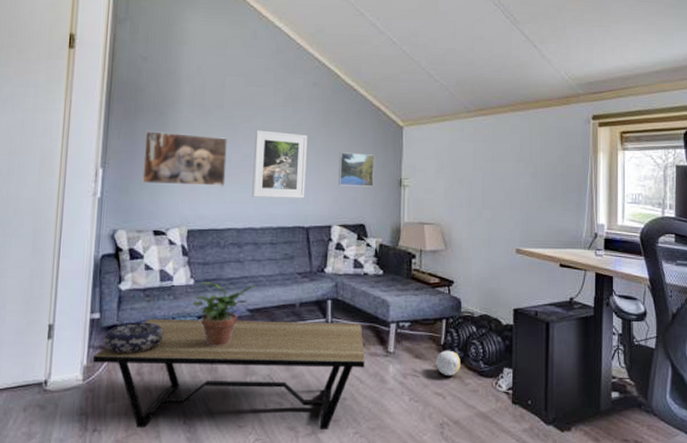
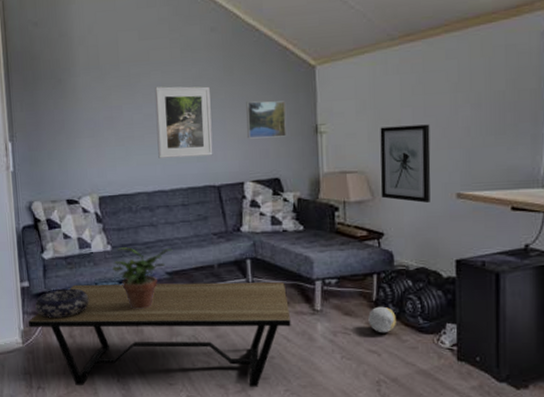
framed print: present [142,131,227,188] -> none [46,98,131,154]
wall art: none [453,186,496,255] -> present [380,124,431,203]

